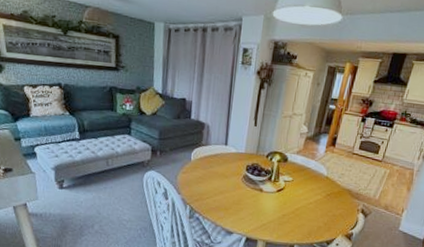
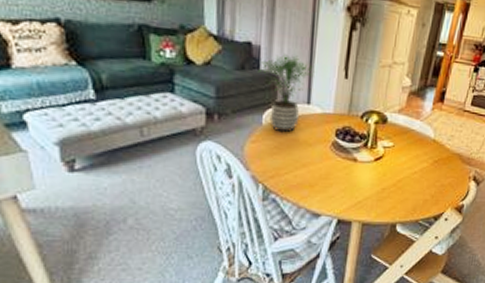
potted plant: none [189,107,231,167] -> present [257,54,314,133]

